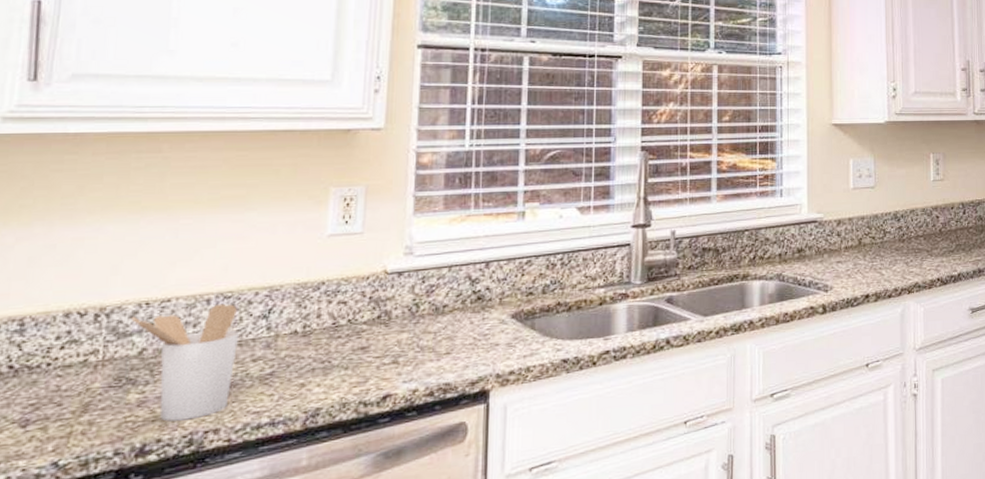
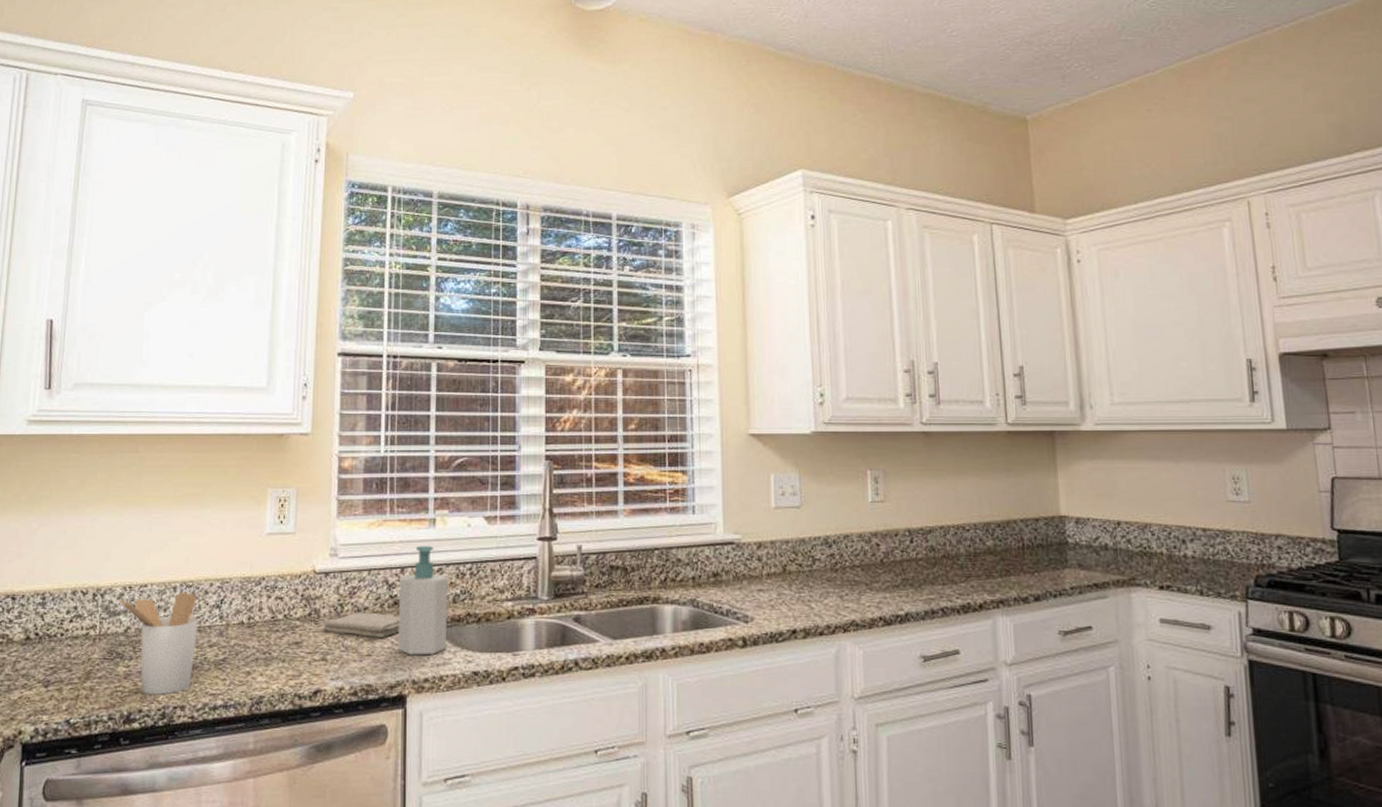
washcloth: none [395,309,484,335] -> present [323,612,400,638]
soap bottle: none [480,238,537,350] -> present [397,545,448,656]

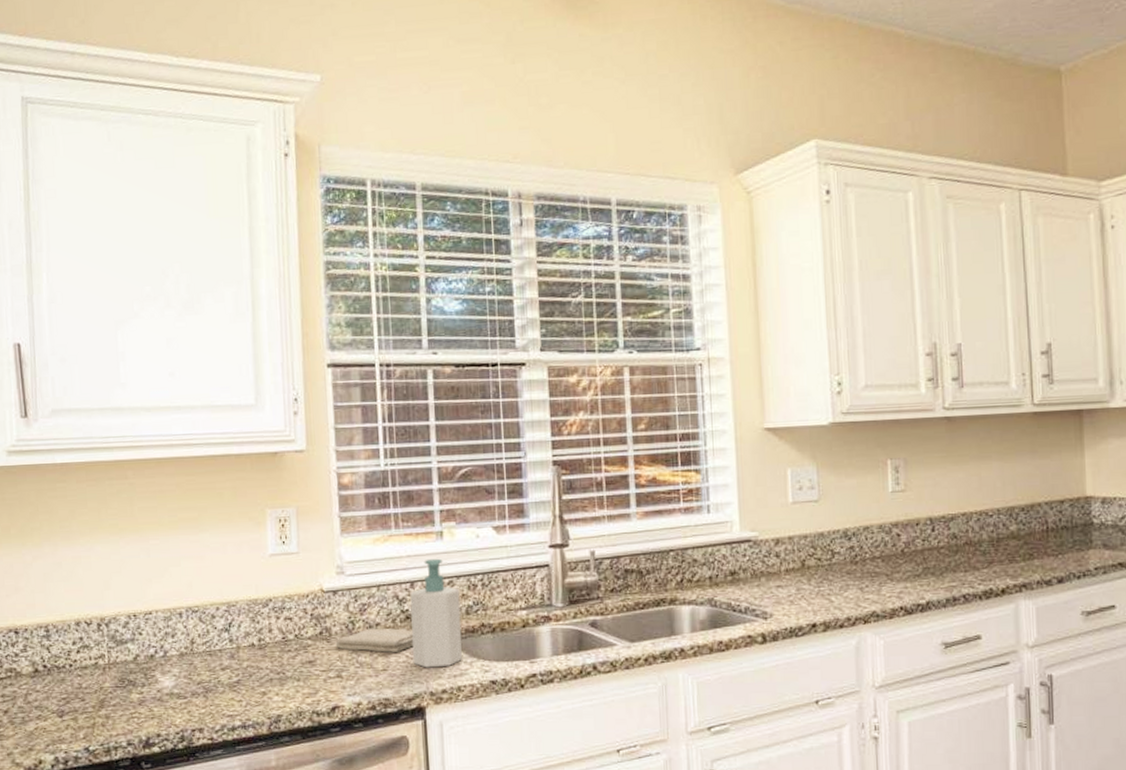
utensil holder: present [119,591,199,695] -> none [124,617,209,719]

